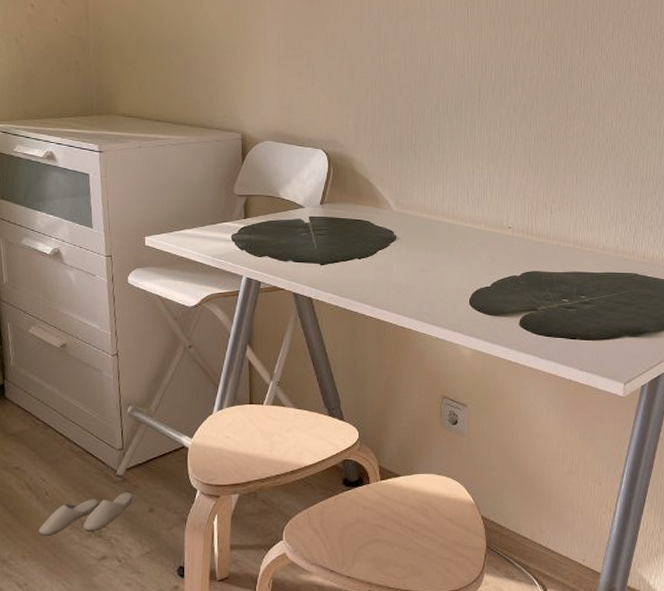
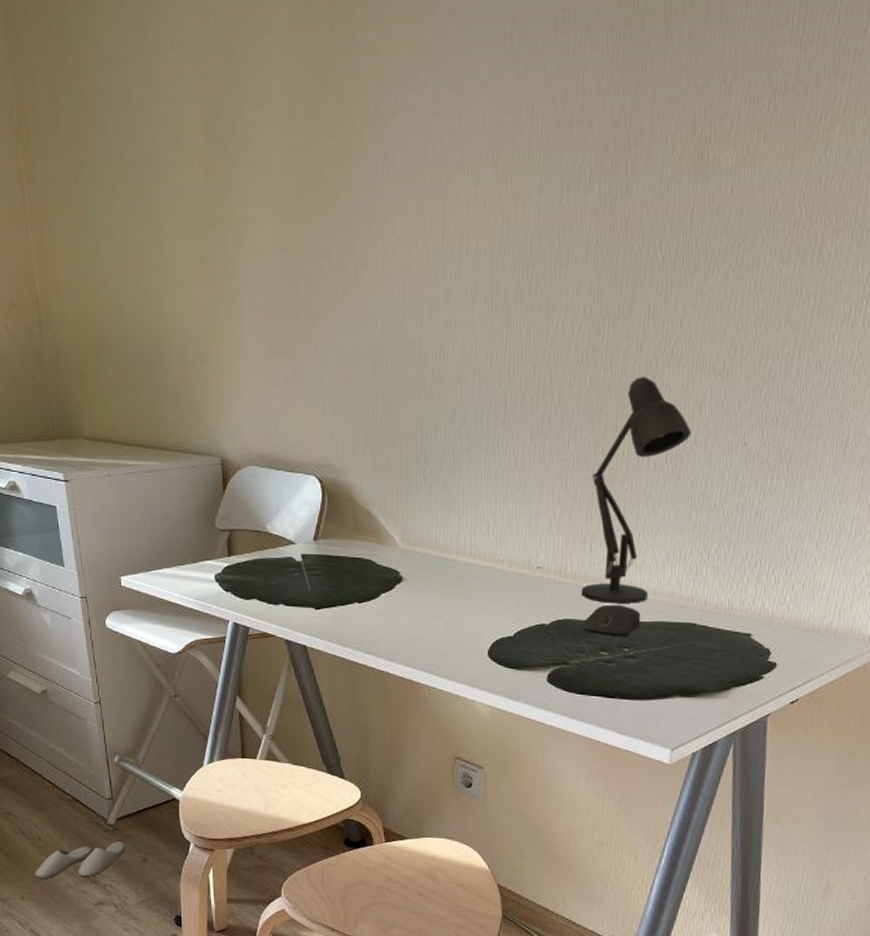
desk lamp: none [545,75,625,257] -> present [581,377,692,603]
computer mouse: none [548,258,594,286] -> present [583,604,641,637]

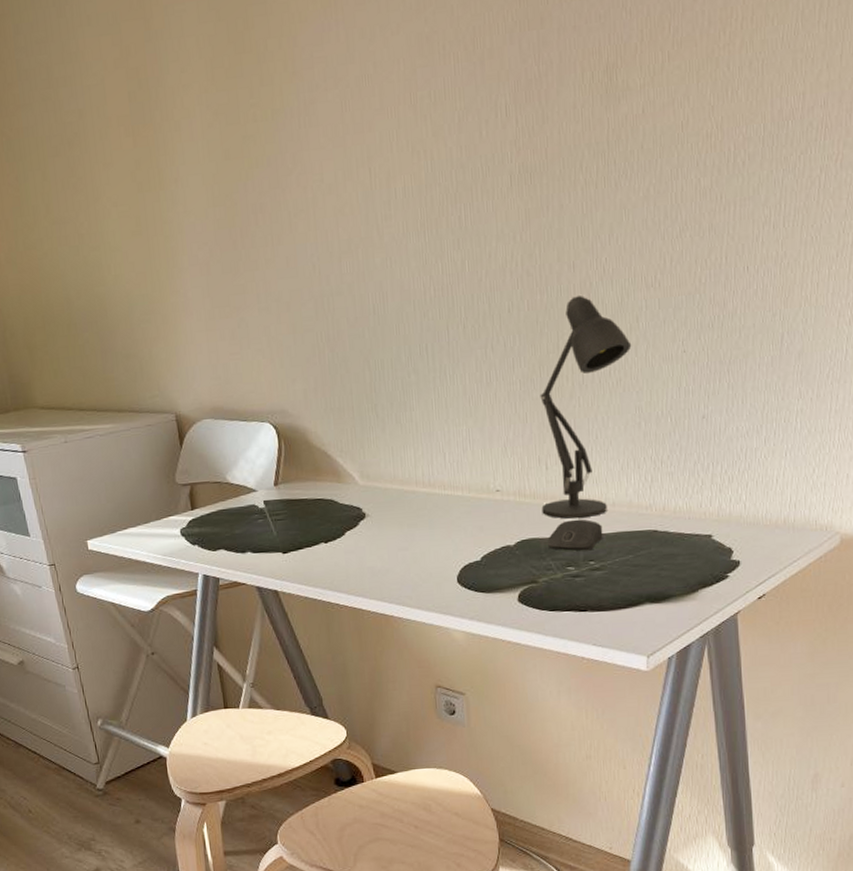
slippers: present [35,841,126,879] -> none [28,805,118,852]

